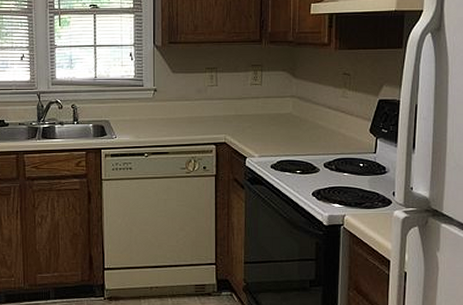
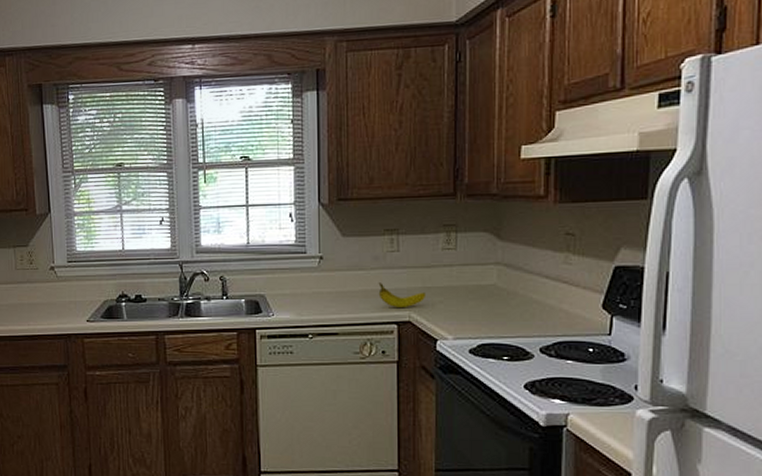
fruit: none [201,111,239,131] -> present [378,283,427,307]

